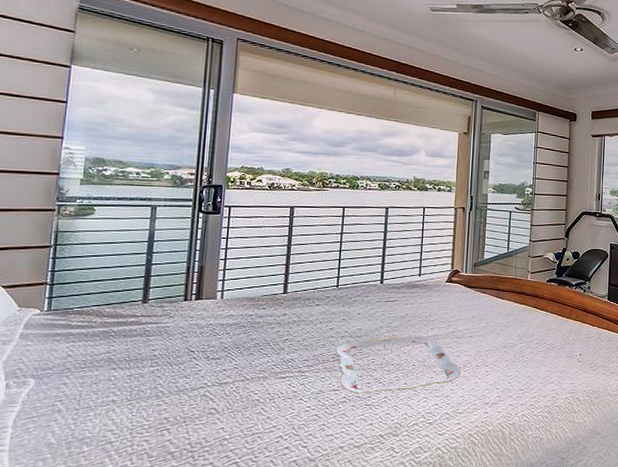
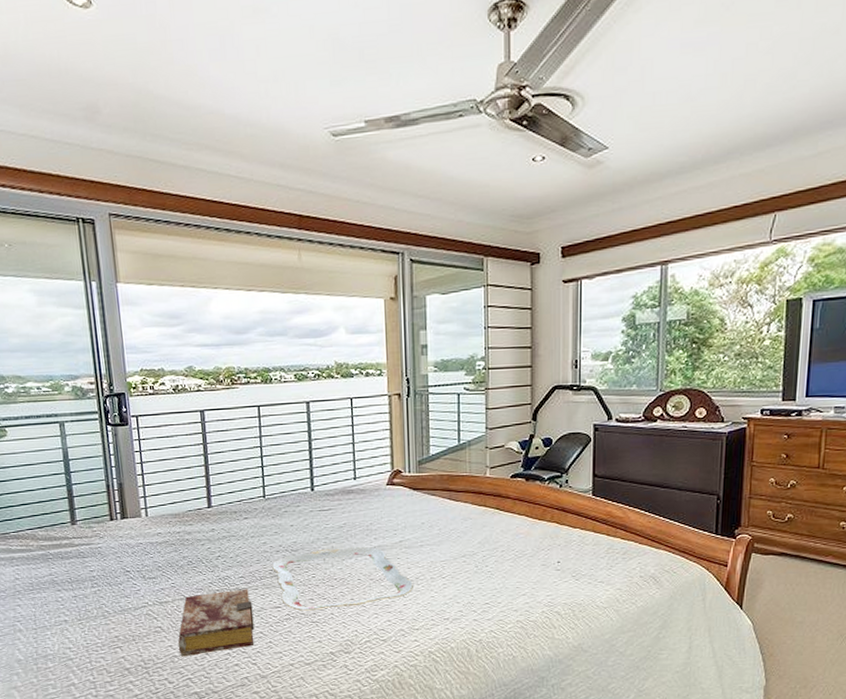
book: none [230,372,312,440] -> present [178,589,255,657]

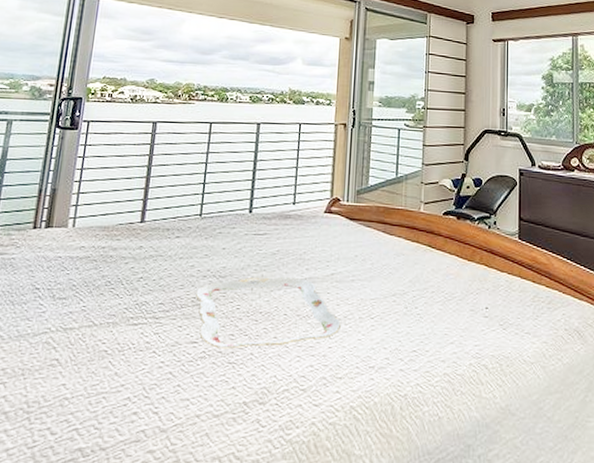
book: present [178,589,255,657] -> none [72,318,167,400]

